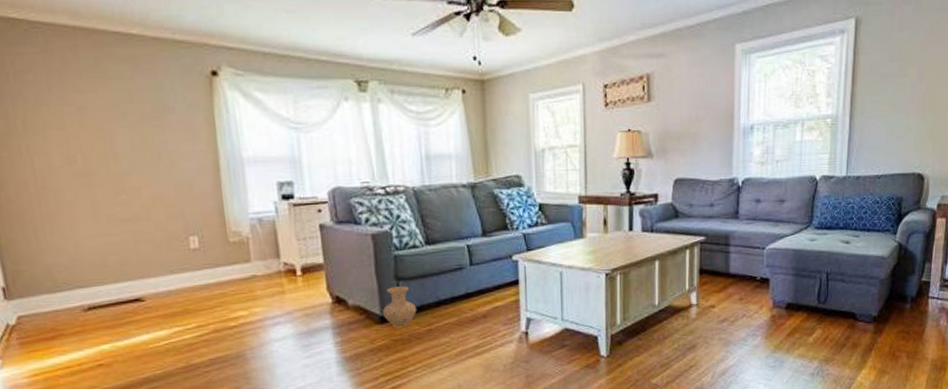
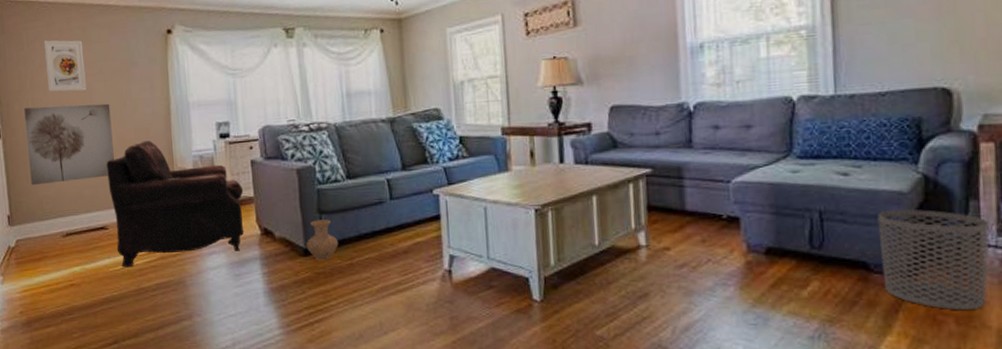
wall art: none [15,155,149,252] -> present [24,103,114,186]
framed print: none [40,71,105,139] -> present [44,40,87,92]
leather: none [138,200,313,343] -> present [106,140,244,268]
waste bin: none [864,270,935,348] -> present [877,209,990,311]

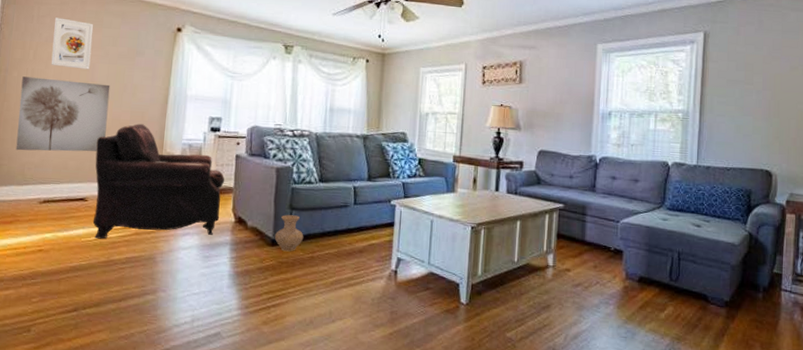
waste bin: present [877,209,990,311] -> none [716,256,787,339]

